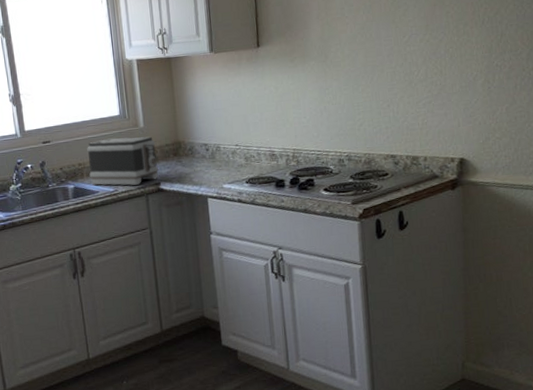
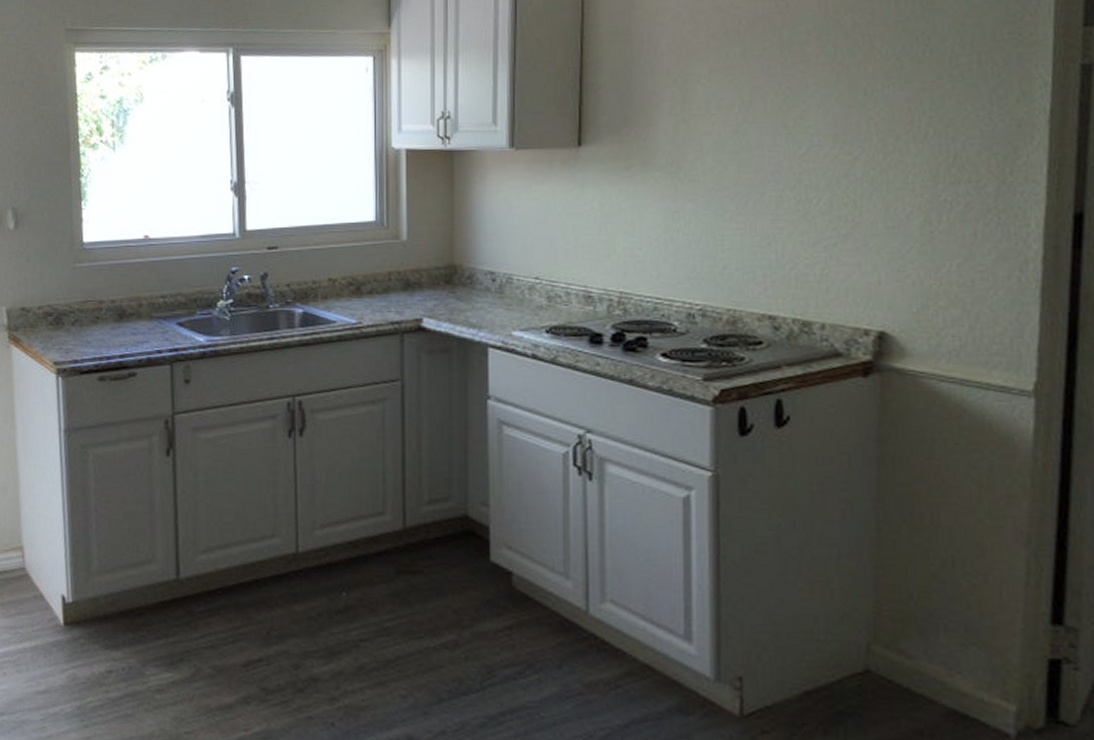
toaster: present [87,136,159,186] -> none [326,251,422,318]

